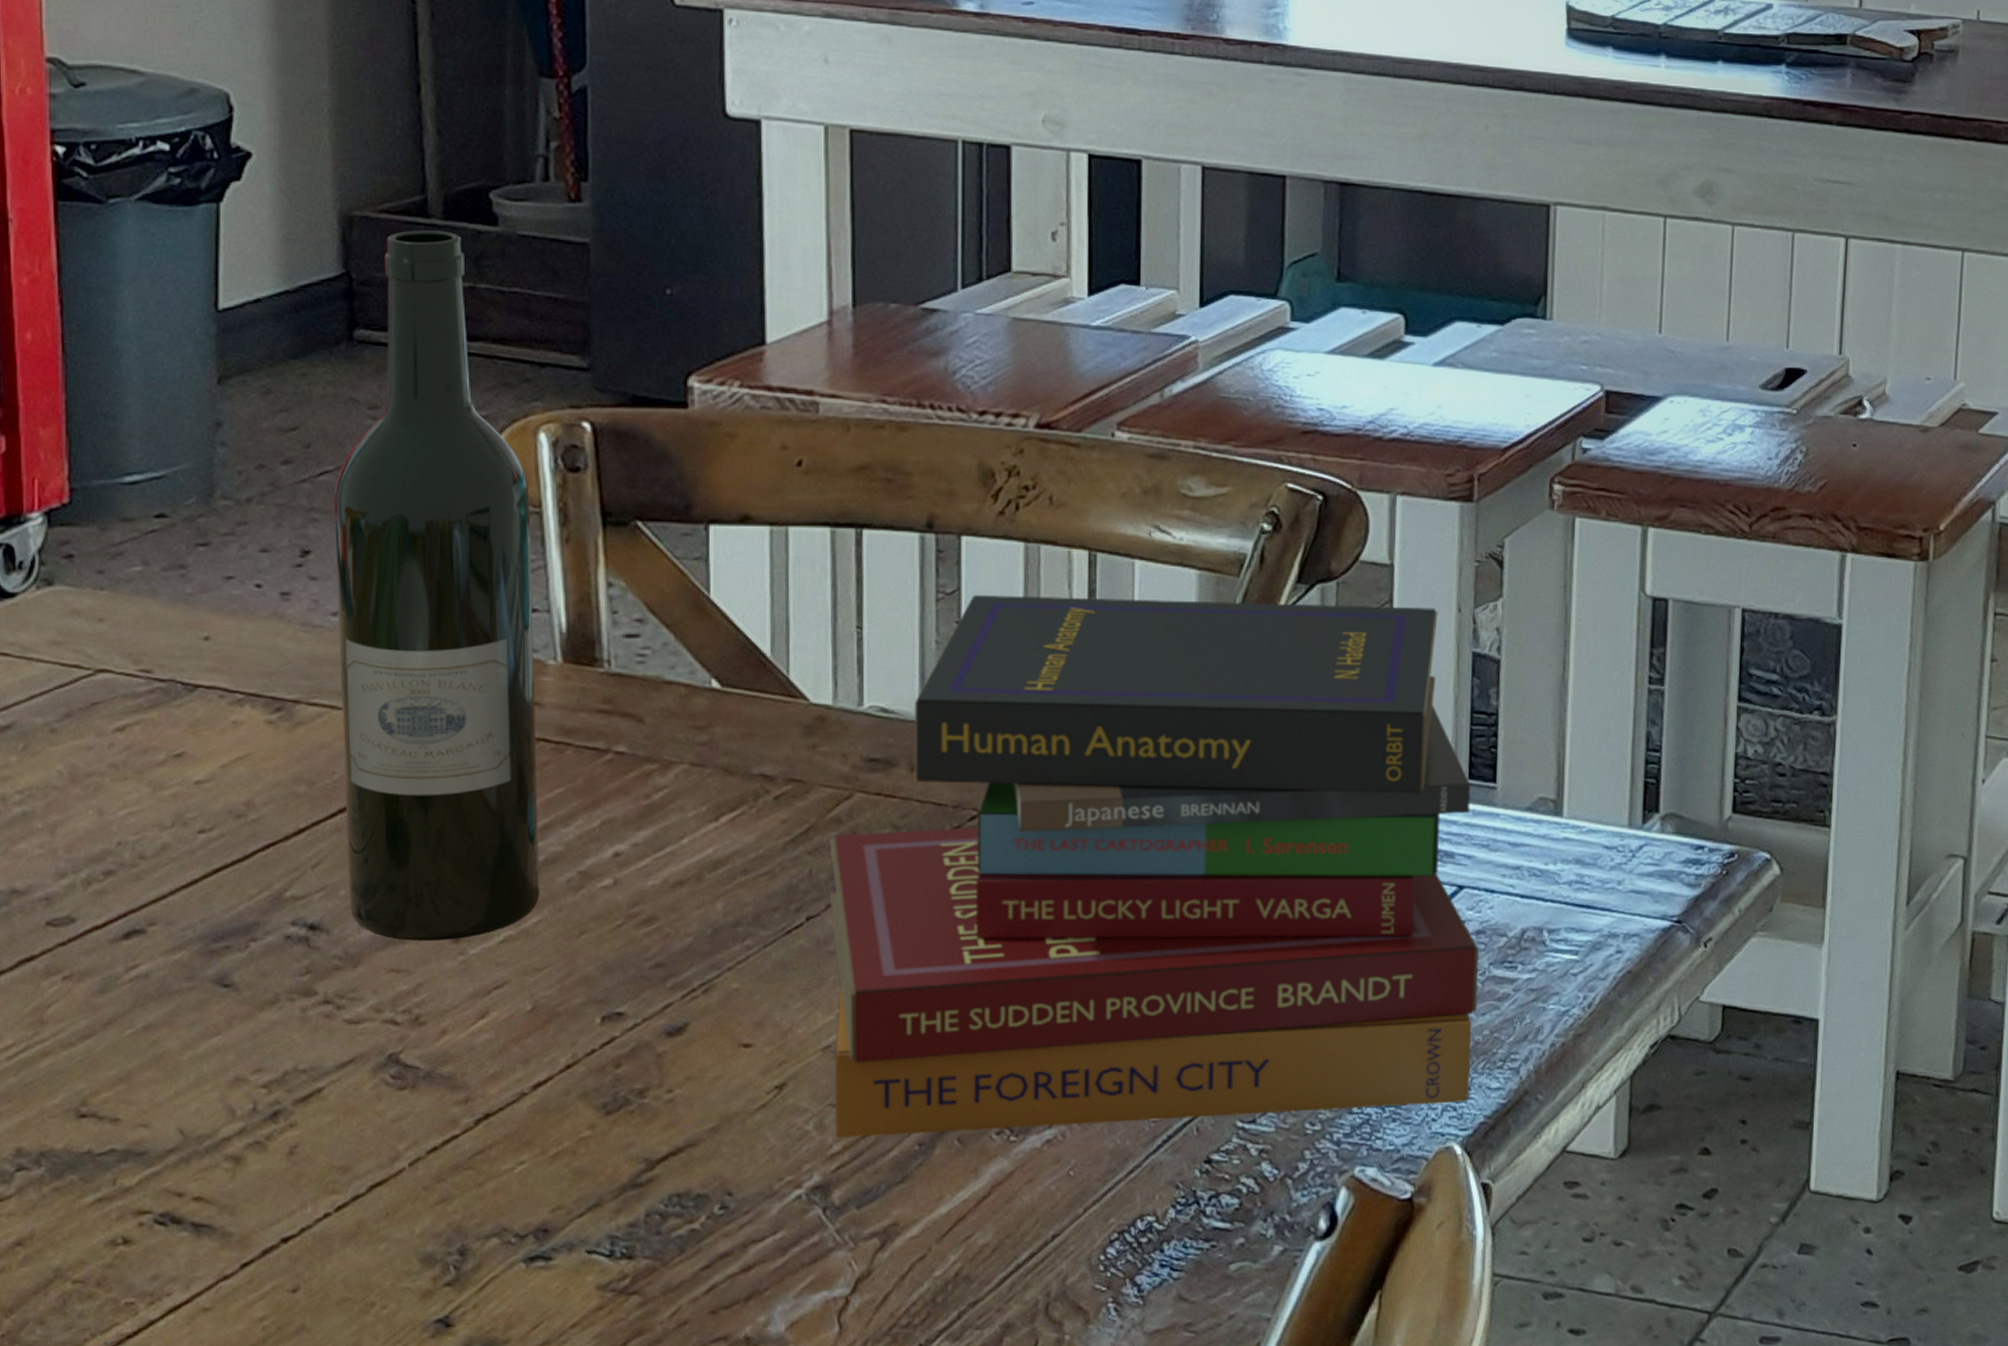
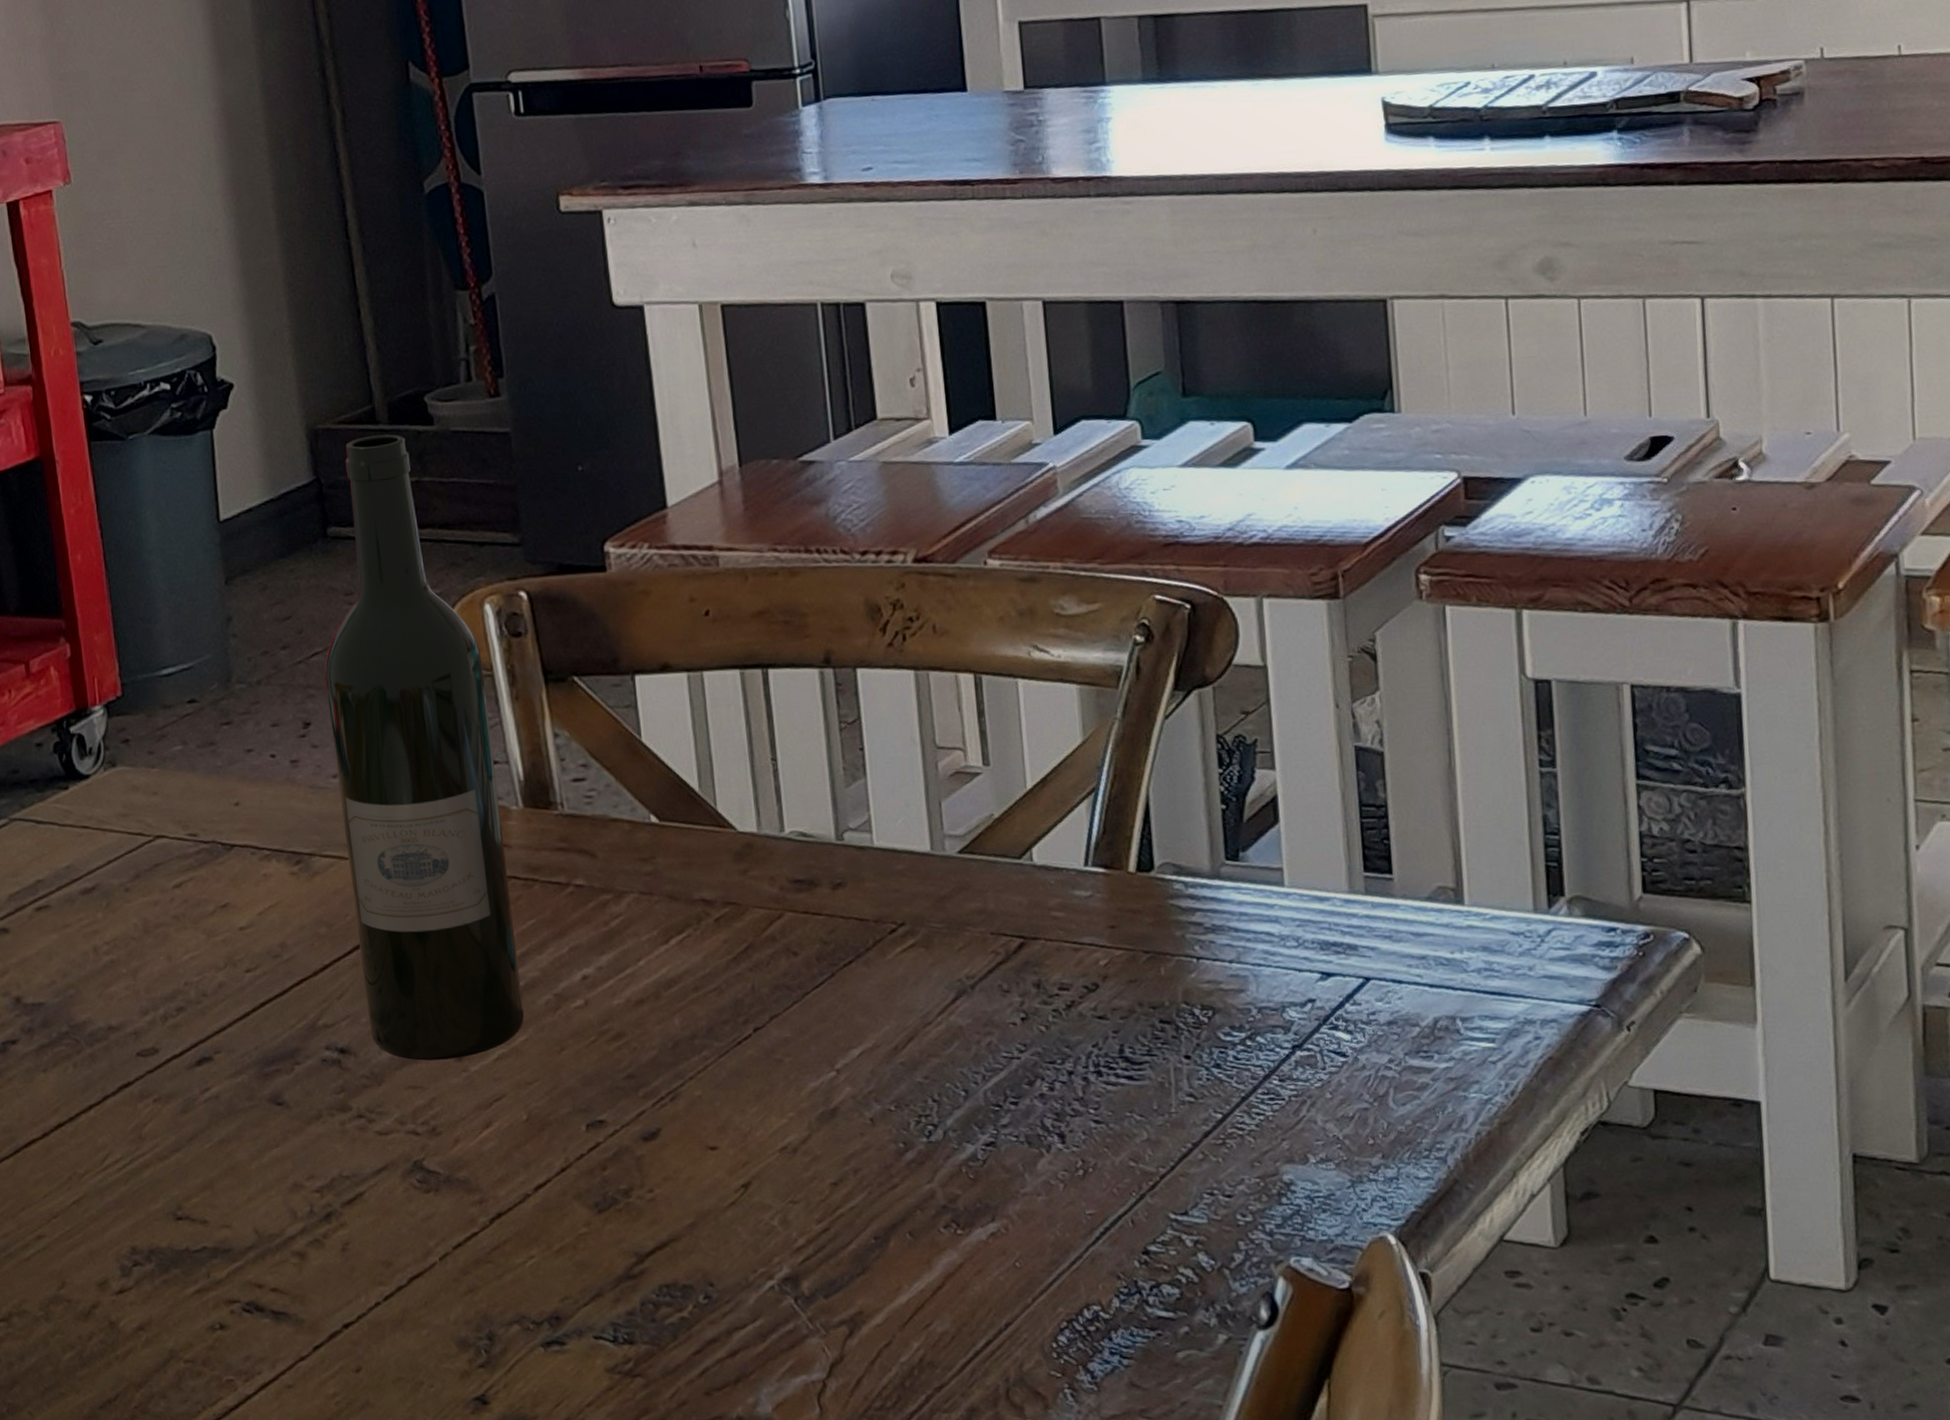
books: present [829,595,1478,1137] -> none [767,705,1398,1232]

